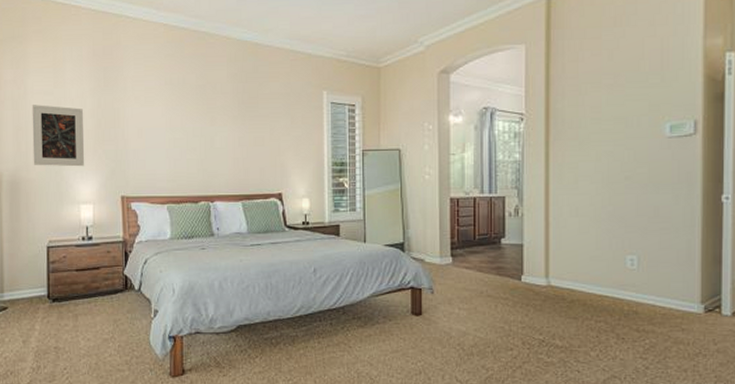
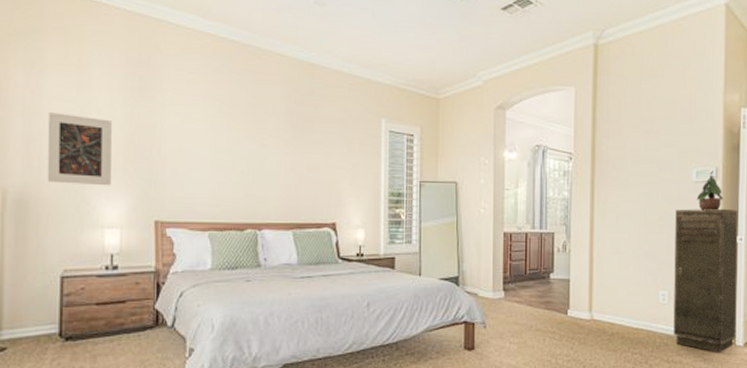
storage cabinet: none [644,164,723,323] -> present [673,208,738,354]
potted plant: none [670,124,704,168] -> present [696,171,723,211]

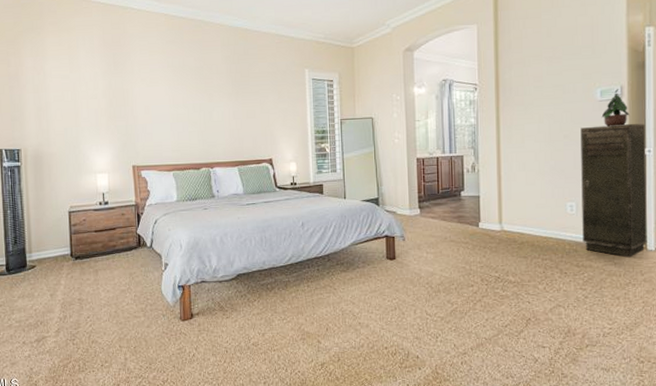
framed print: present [47,112,113,186] -> none [50,87,100,141]

